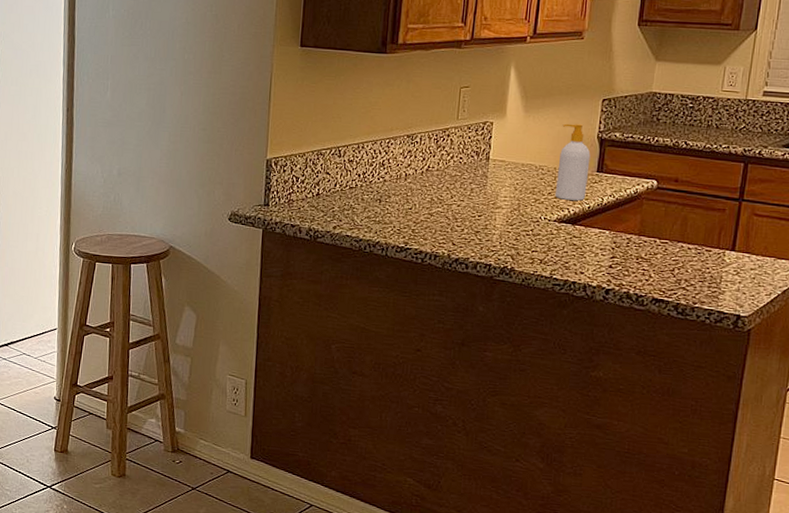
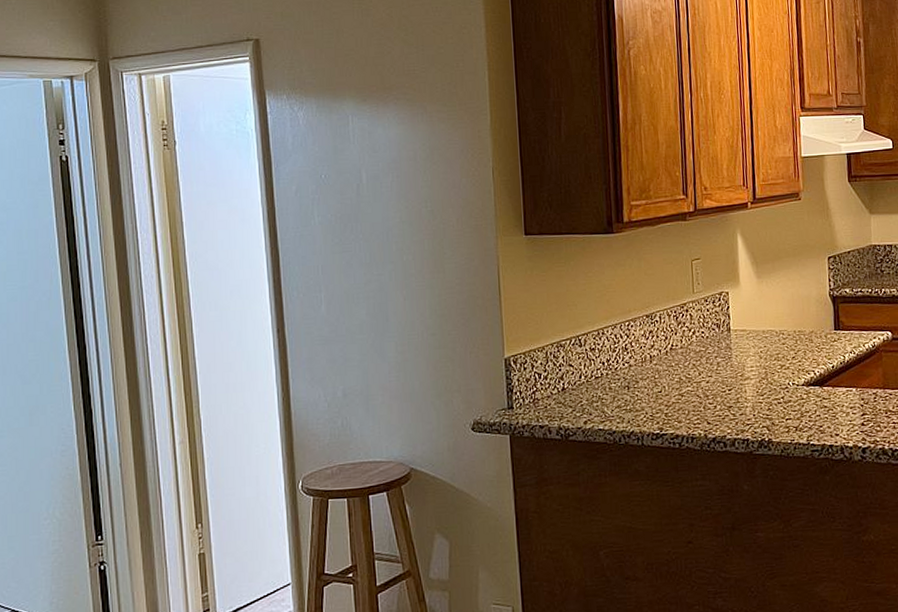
soap bottle: present [556,123,591,201] -> none [794,284,828,362]

